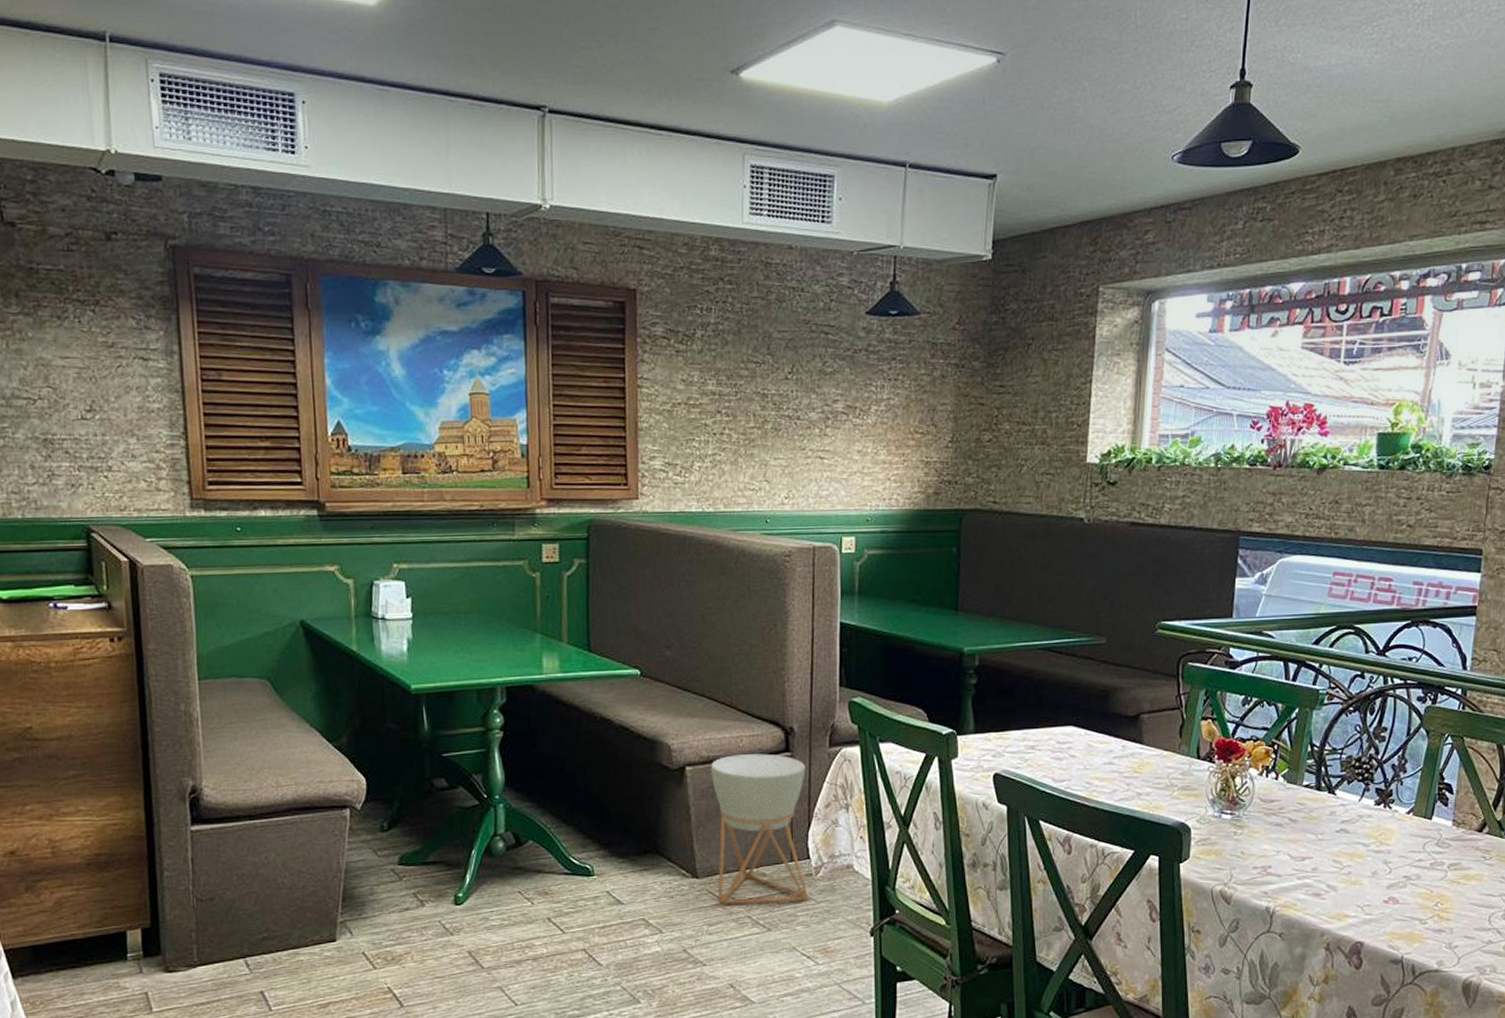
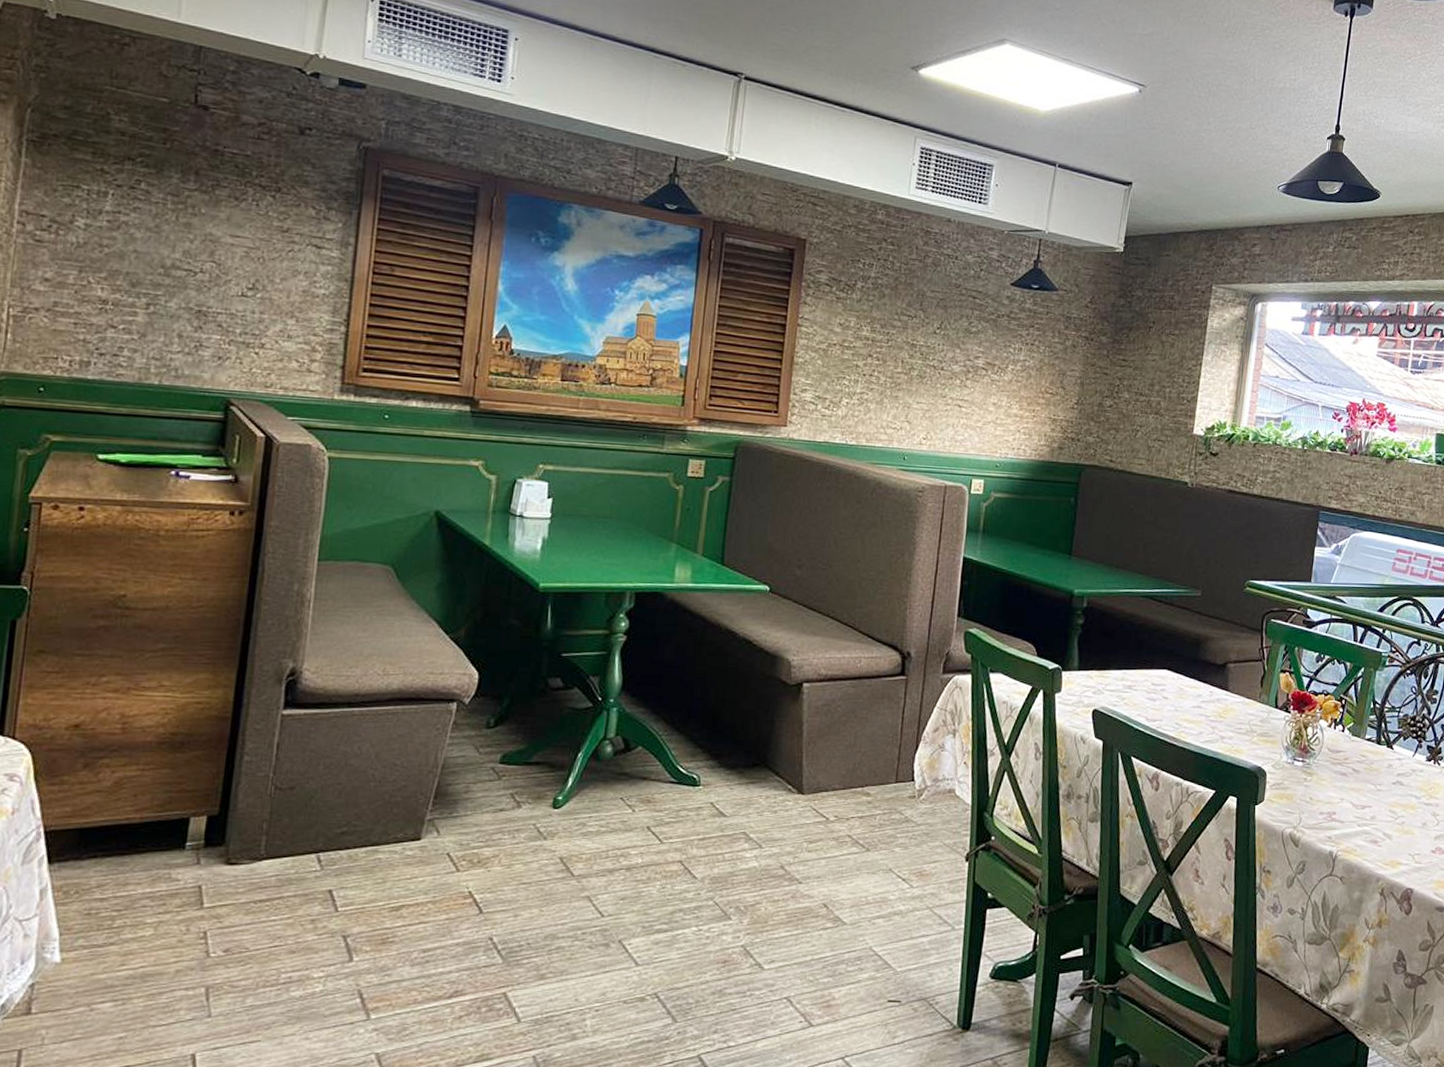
planter: present [710,753,808,905] -> none [820,675,919,823]

